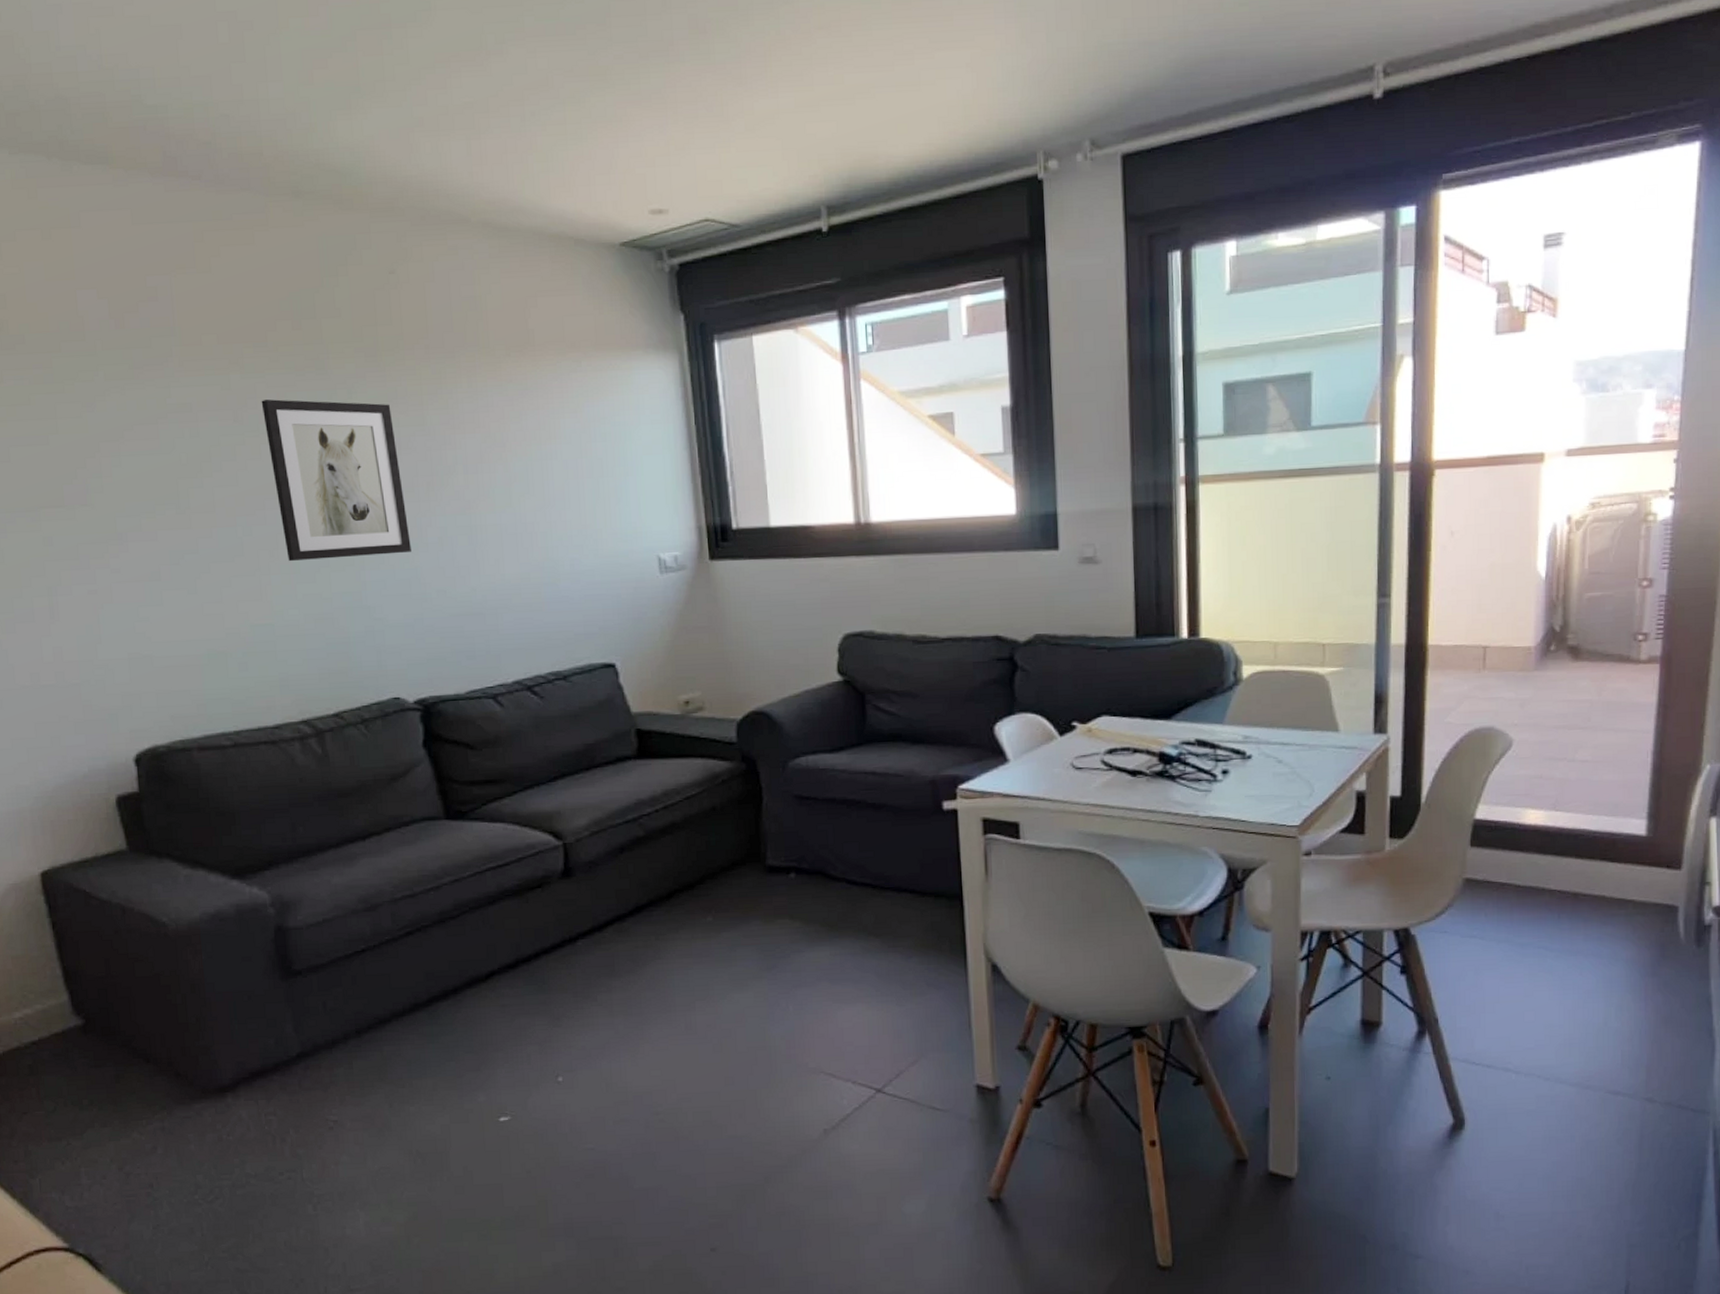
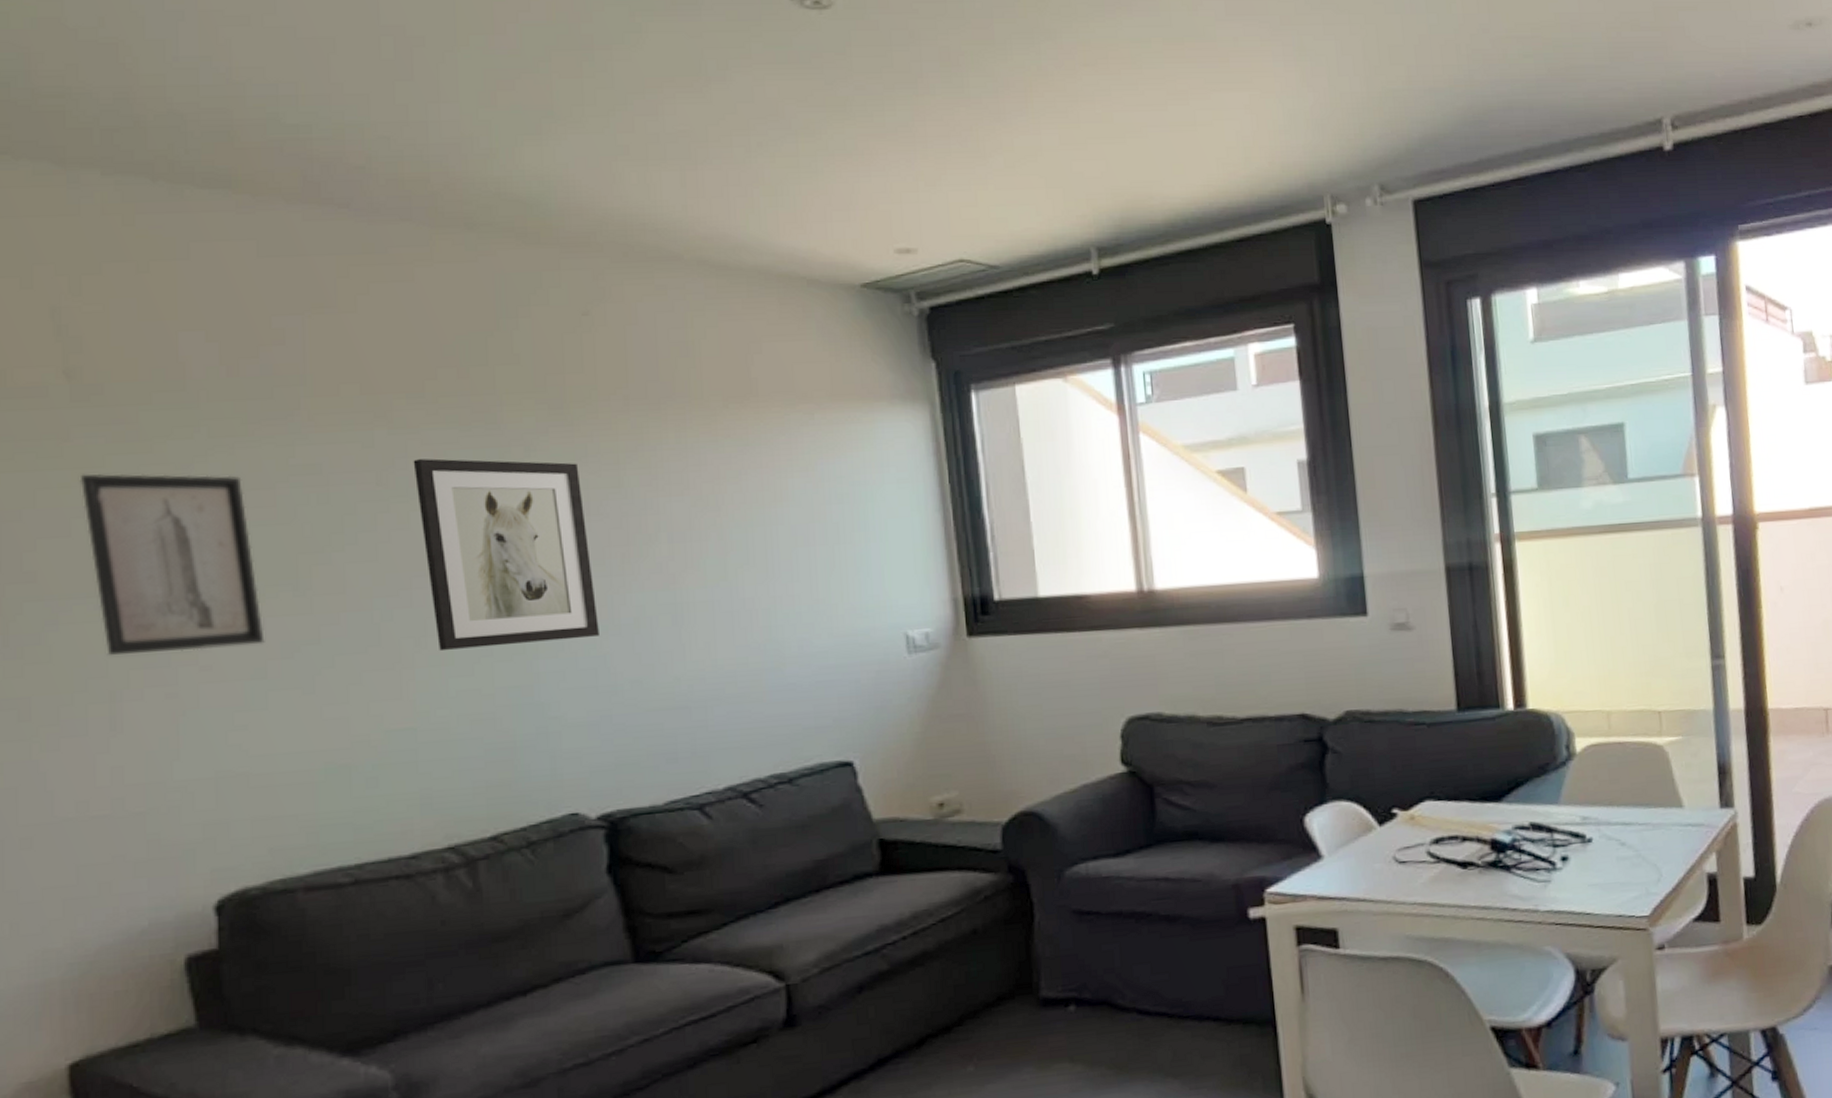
wall art: none [13,410,158,559] -> present [79,474,265,656]

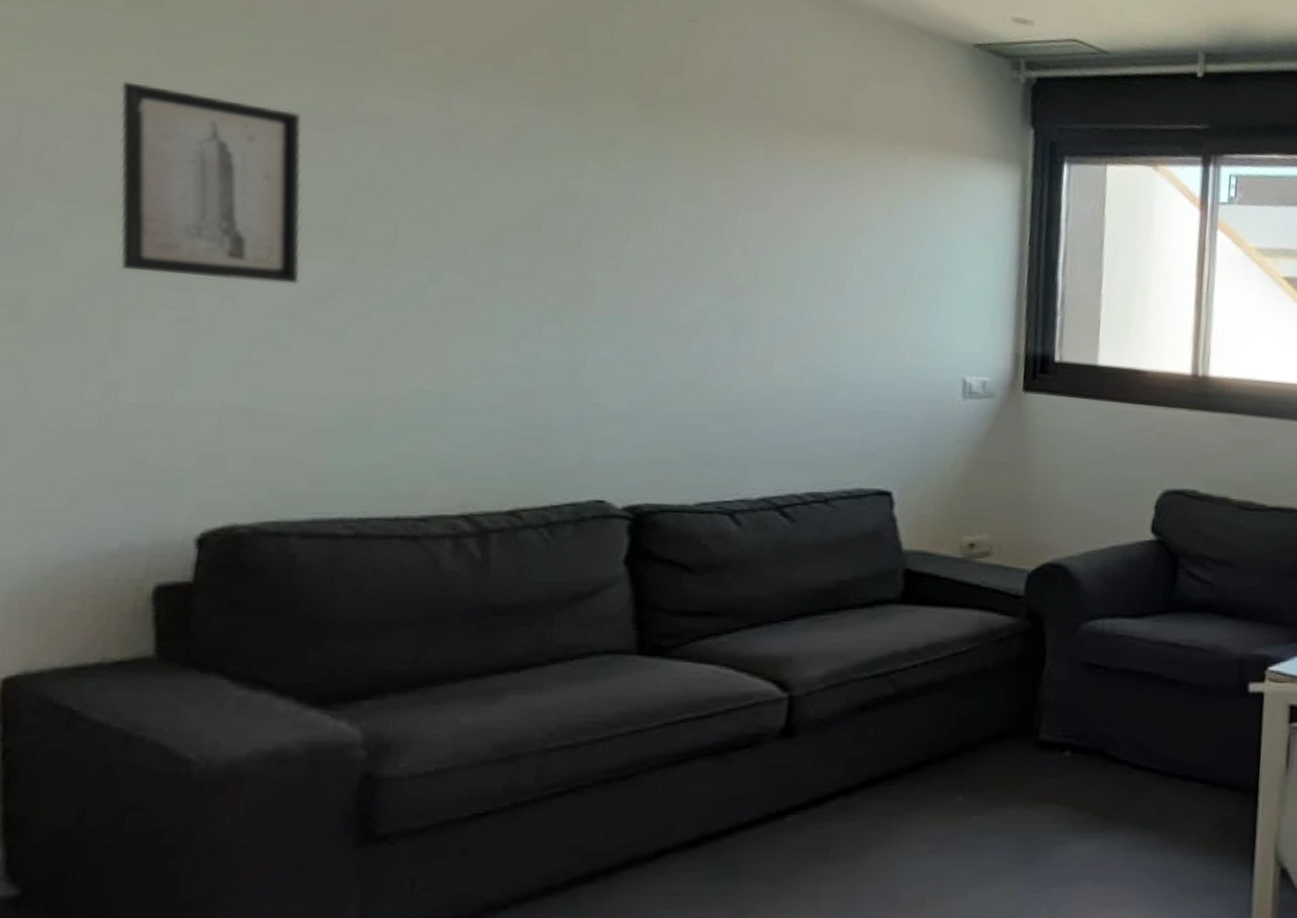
wall art: present [413,458,599,652] -> none [485,129,662,332]

